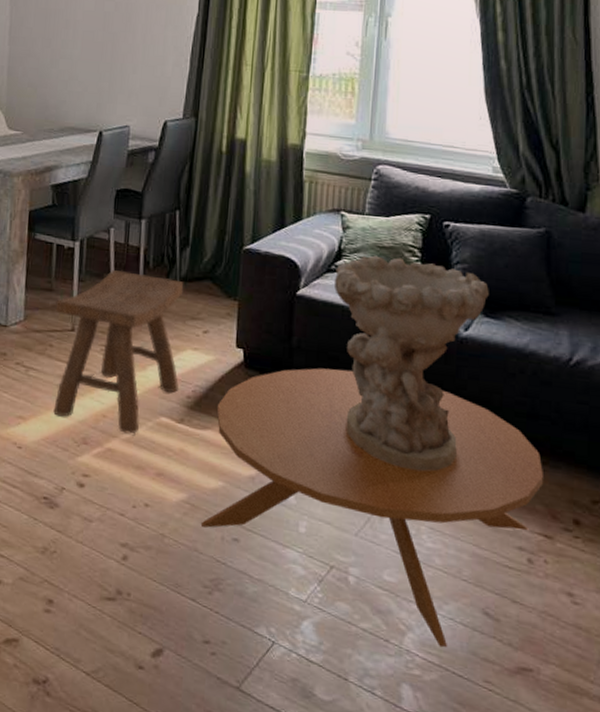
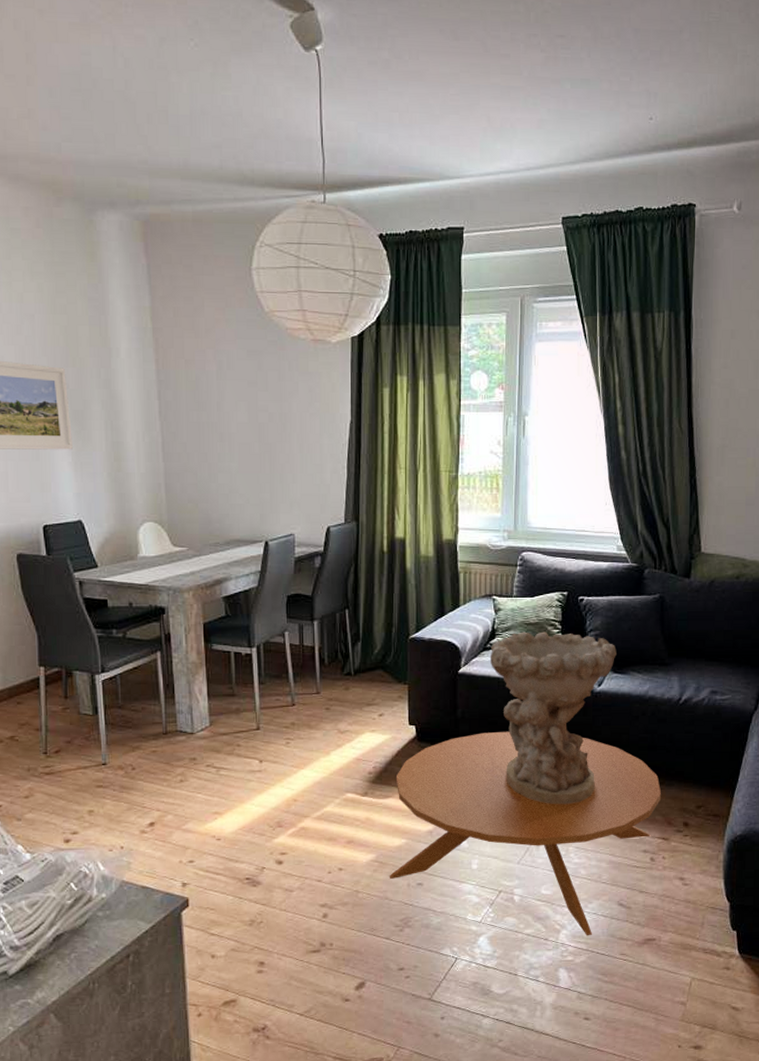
stool: present [53,270,184,434] -> none [239,670,360,812]

